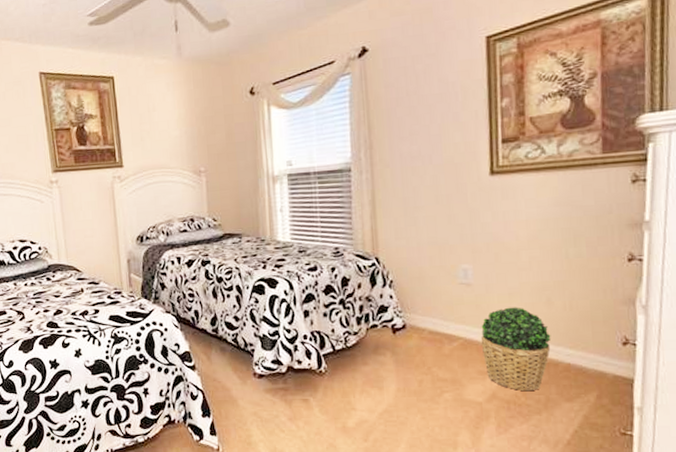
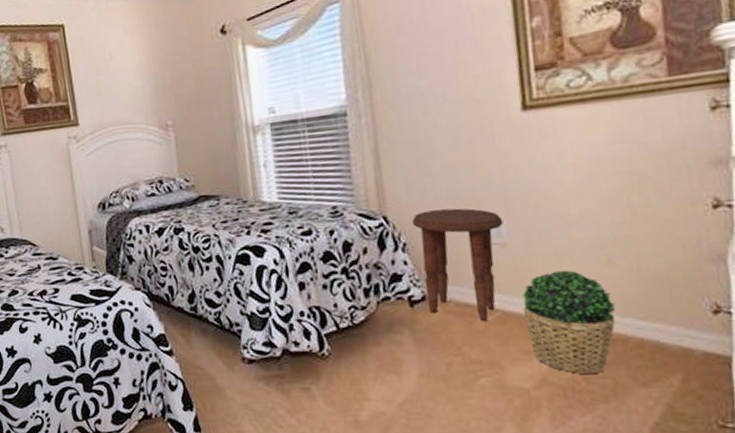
side table: none [399,253,470,347] -> present [412,208,503,322]

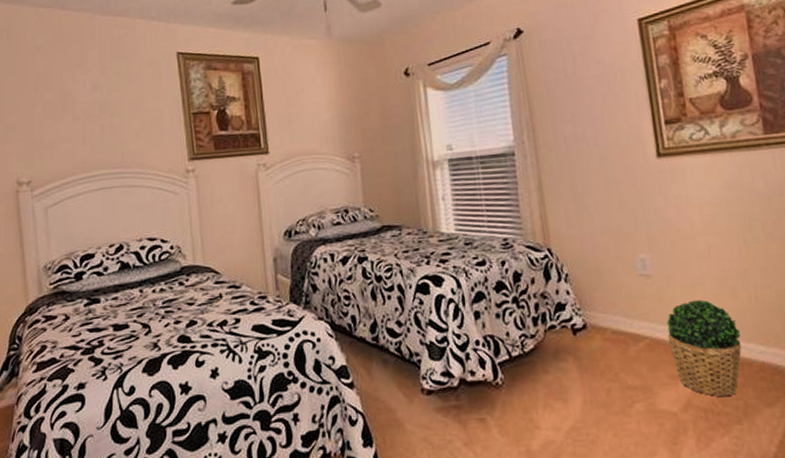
side table: present [412,208,503,322] -> none [573,242,648,349]

